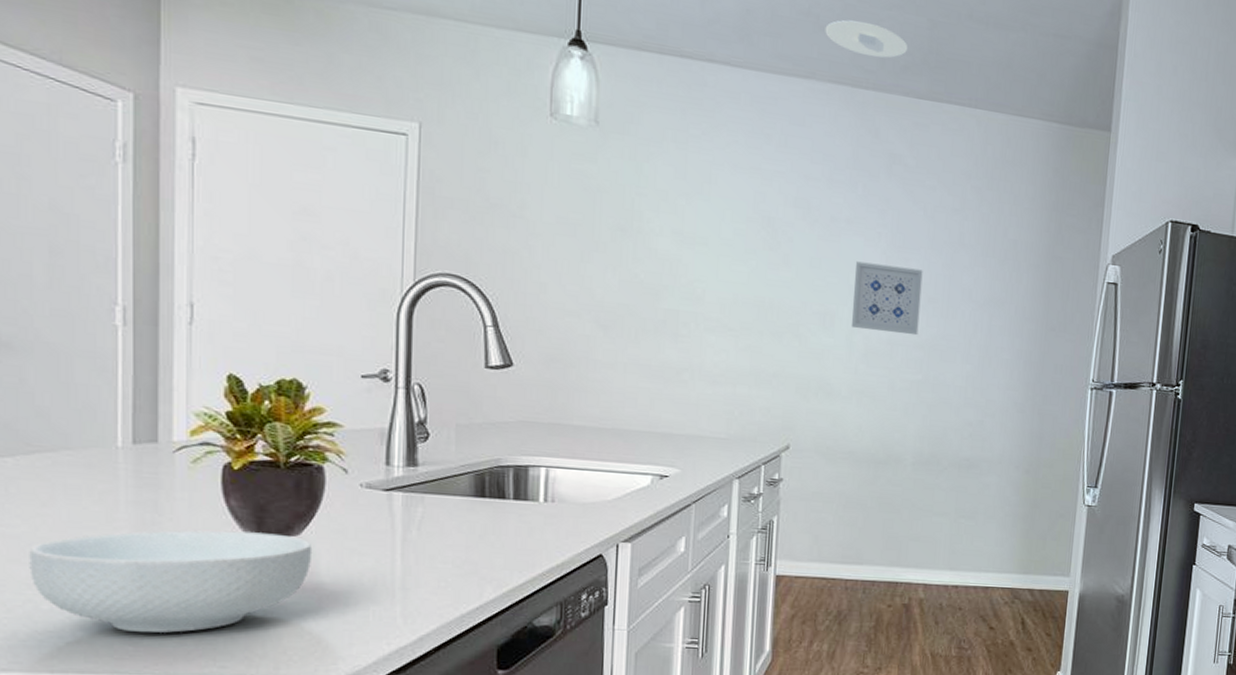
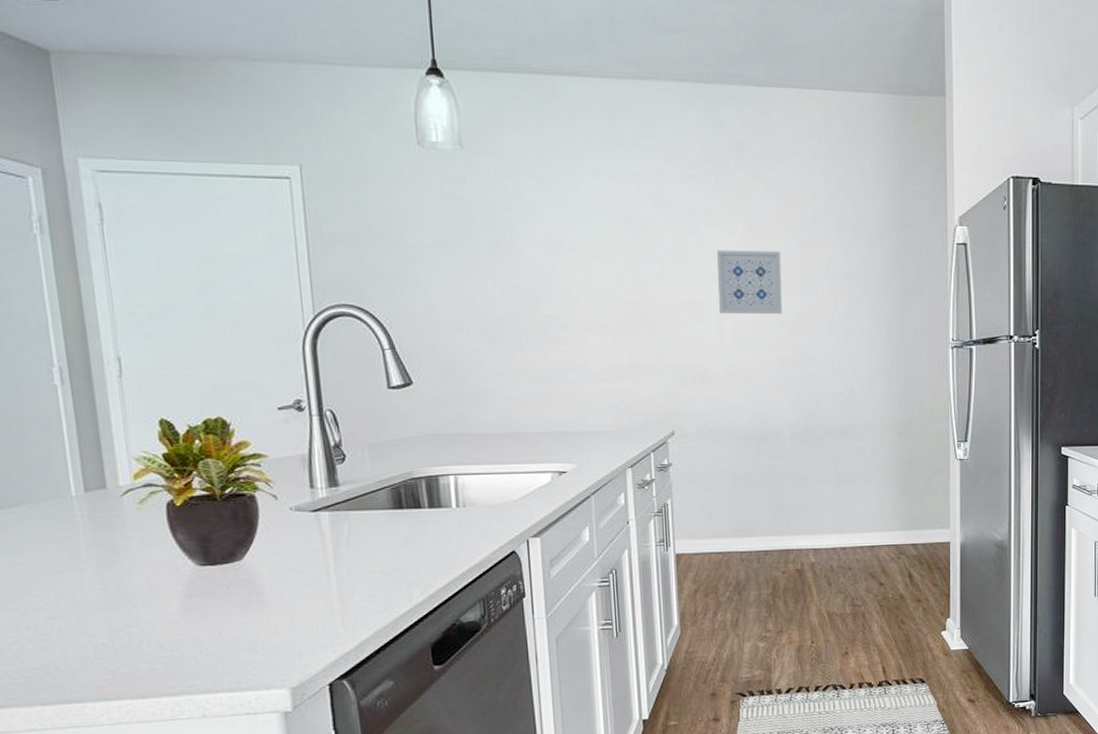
cereal bowl: present [29,530,313,633] -> none [8,561,256,662]
recessed light: present [825,20,909,59] -> none [663,17,744,52]

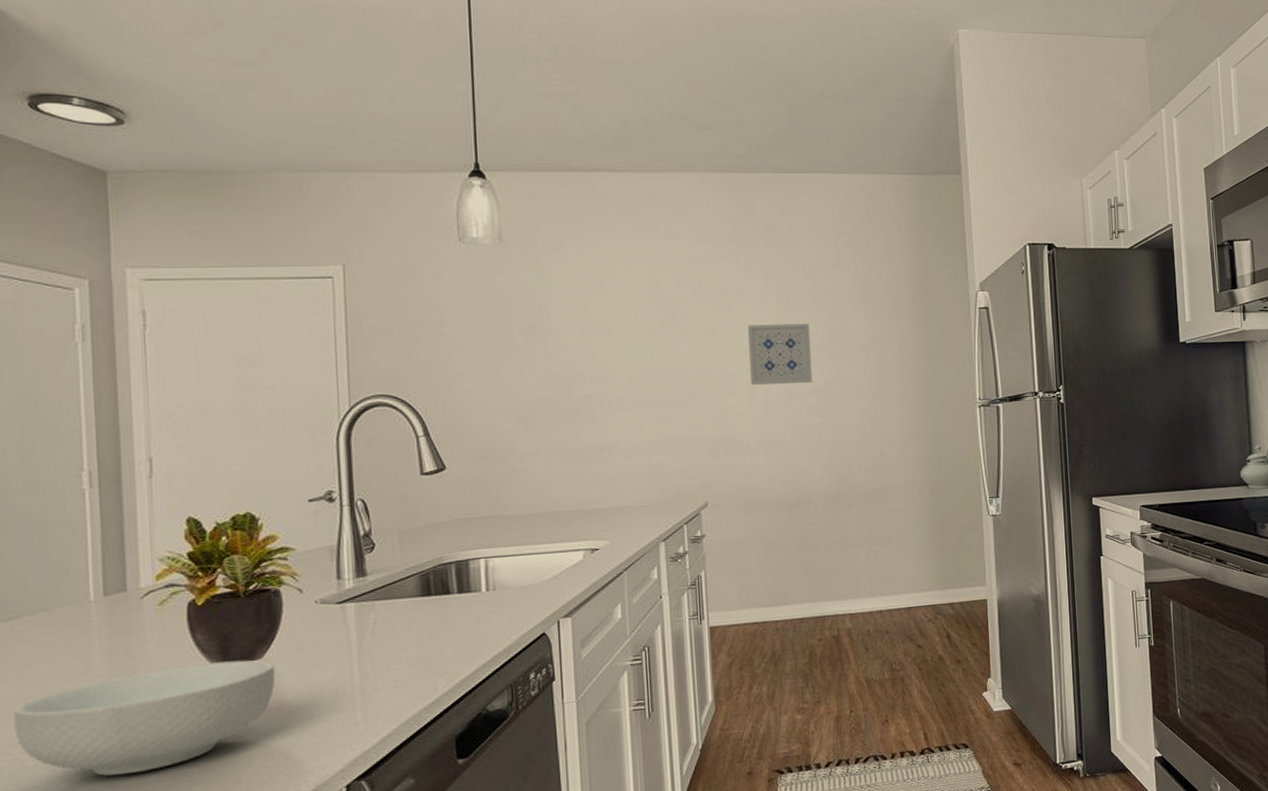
cereal bowl: none [8,561,256,662] -> present [13,660,276,776]

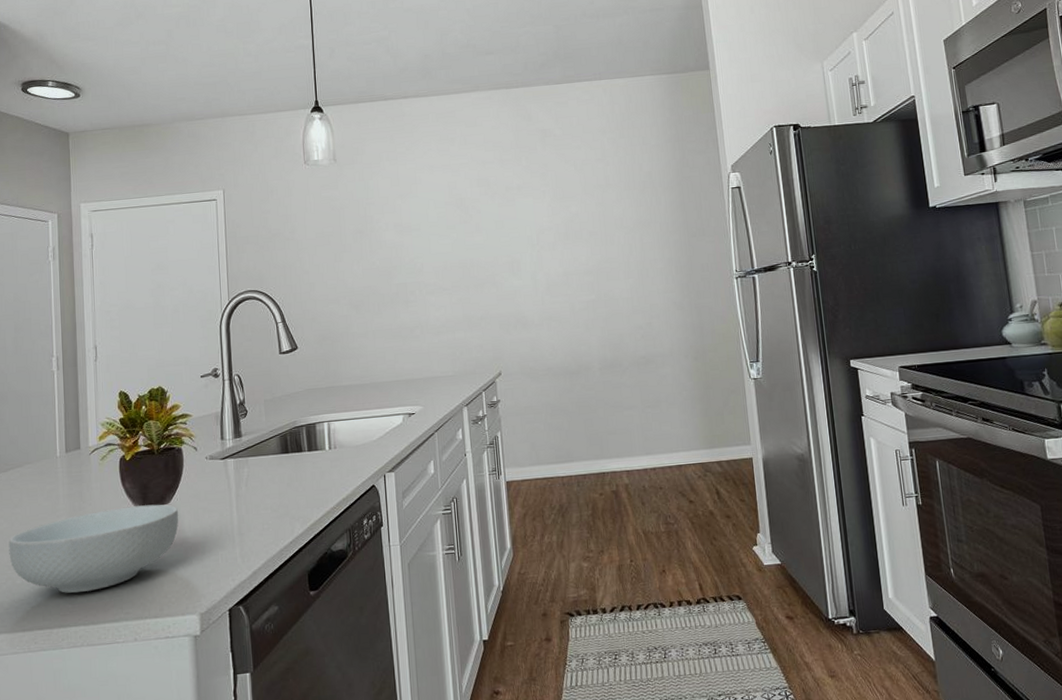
wall art: present [748,323,813,386] -> none [530,212,586,269]

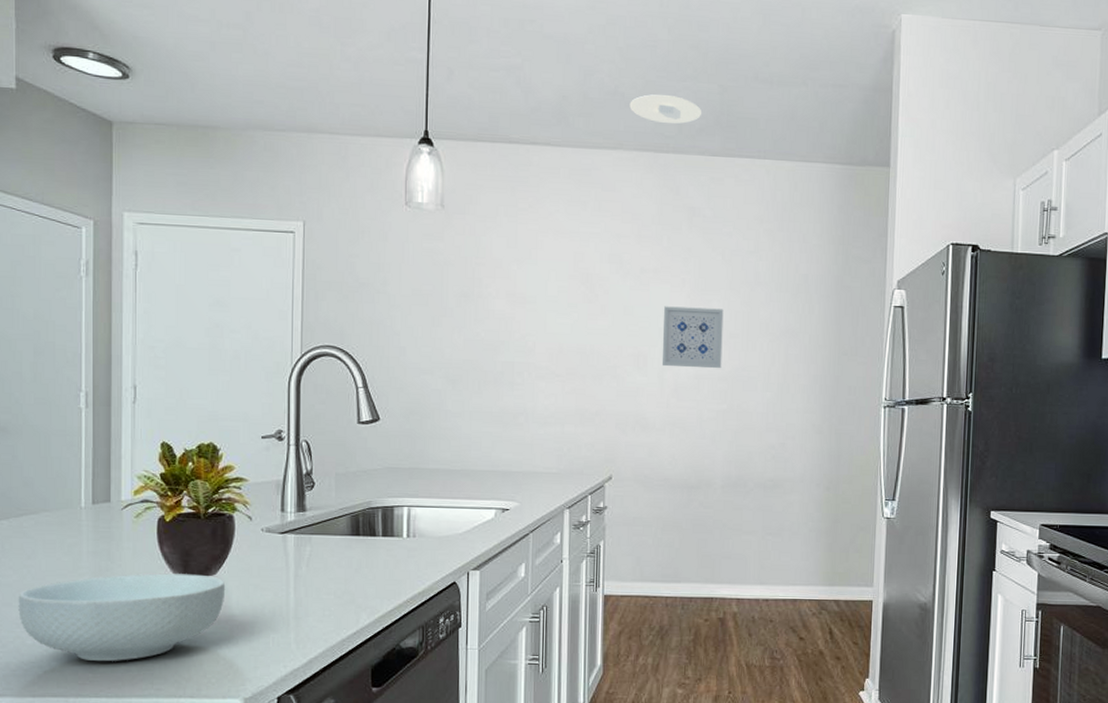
recessed light: none [481,40,543,64] -> present [629,94,702,125]
wall art: none [530,212,586,269] -> present [661,306,724,369]

